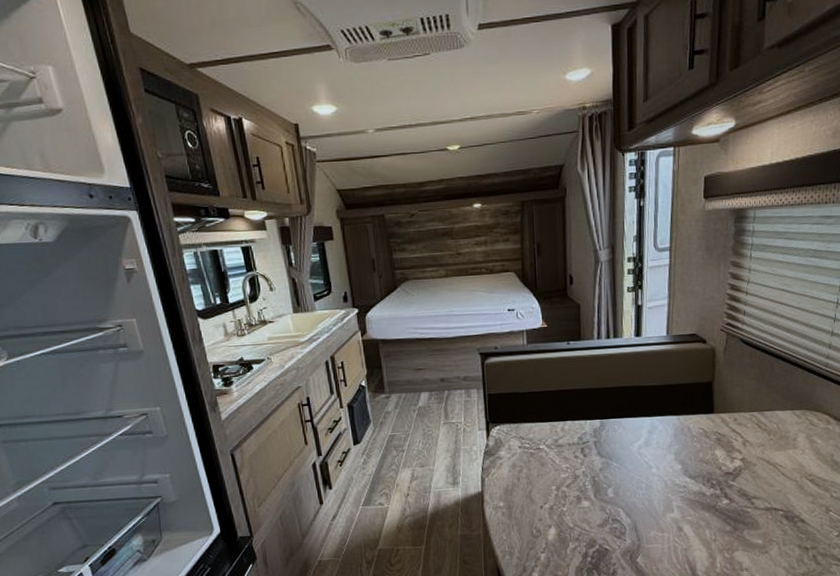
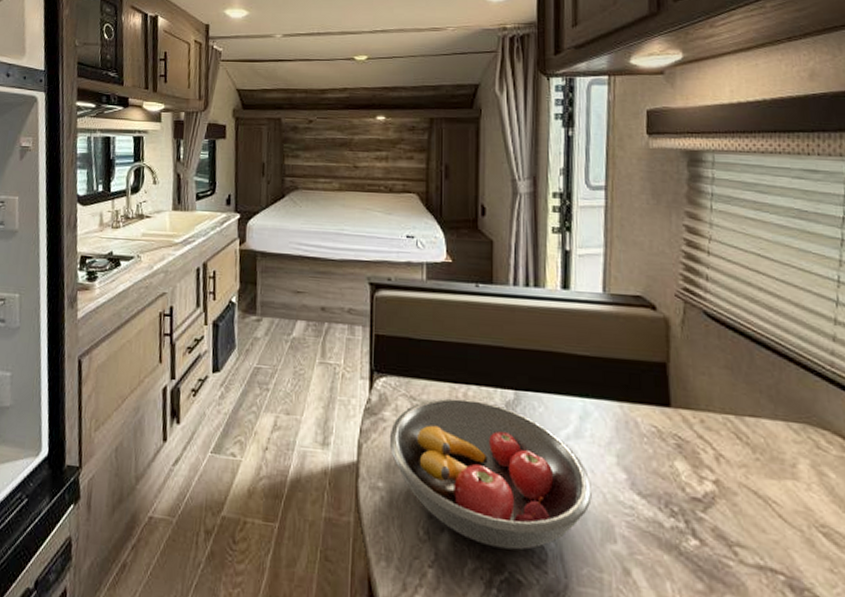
fruit bowl: none [505,431,657,531] -> present [389,398,592,550]

